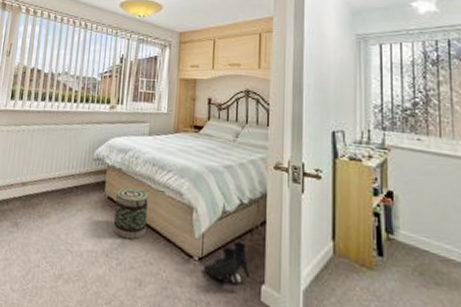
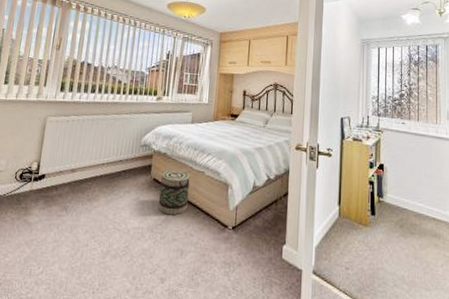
boots: present [204,241,250,287] -> none [236,211,274,248]

